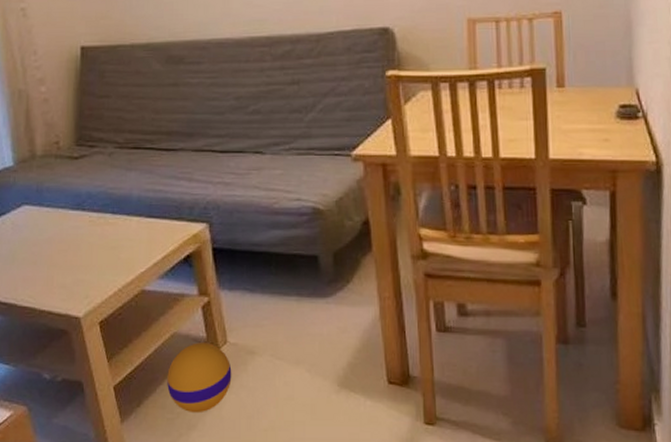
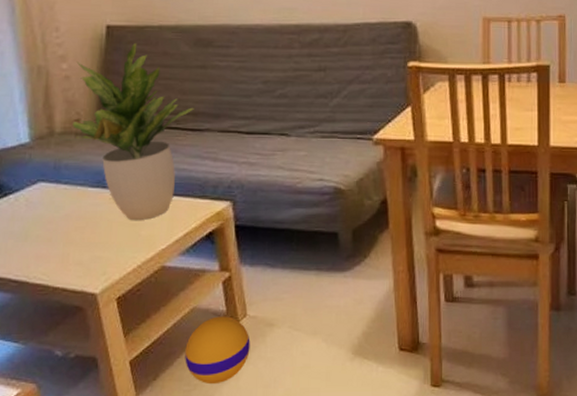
potted plant: none [53,63,168,244] -> present [73,43,194,221]

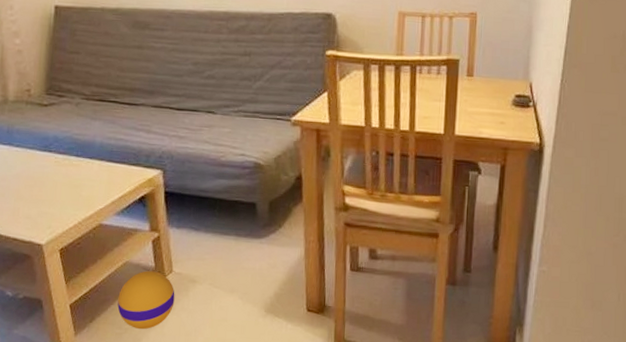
potted plant: present [73,43,194,221] -> none [24,23,131,183]

